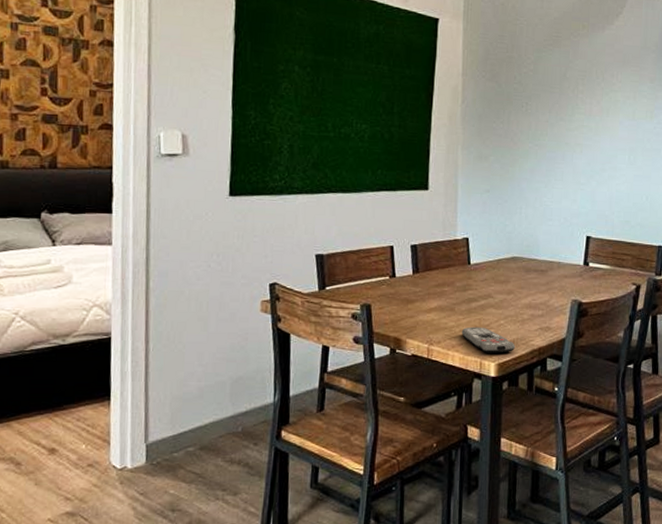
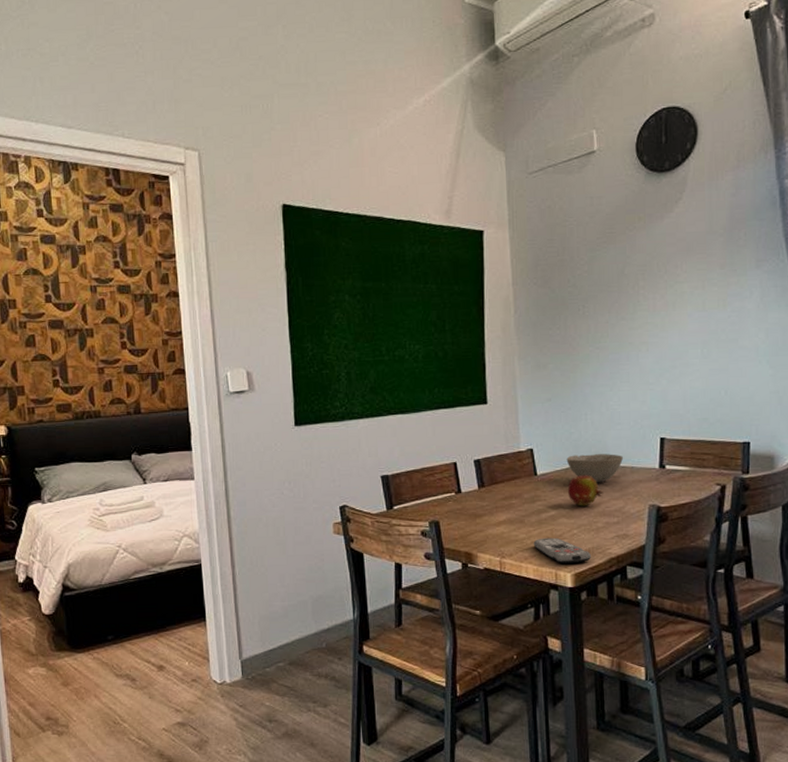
fruit: none [497,267,532,298] -> present [567,475,604,507]
bowl: none [499,247,552,276] -> present [566,454,623,483]

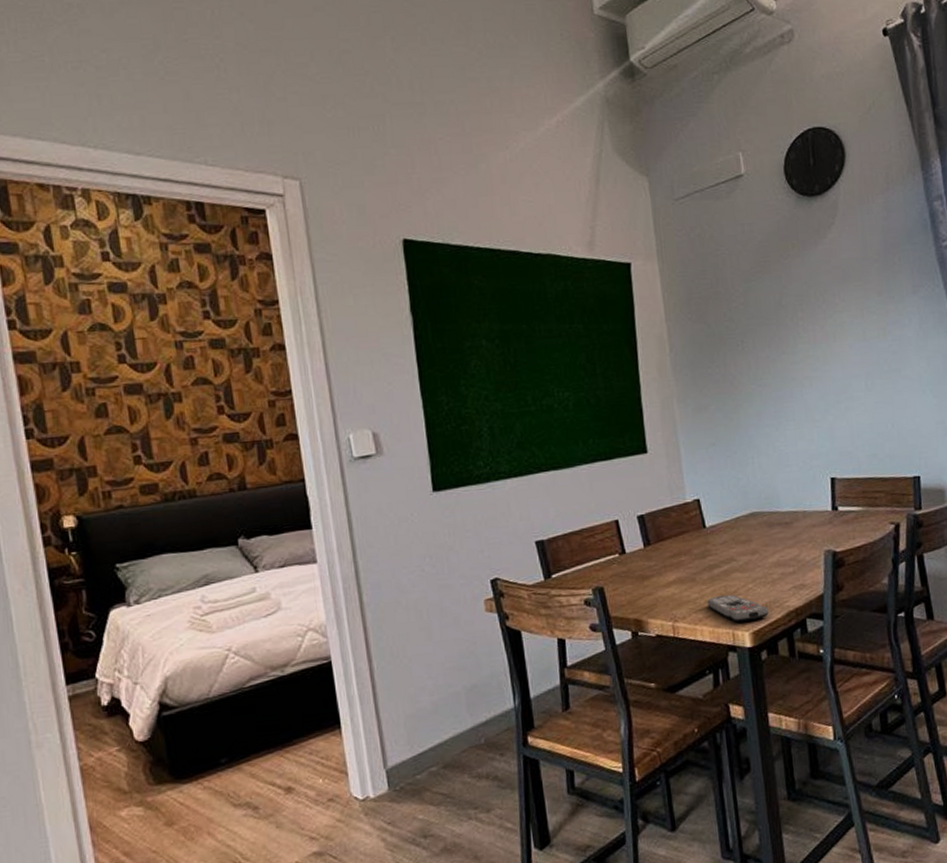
bowl: present [566,454,623,483] -> none [735,498,794,532]
fruit: present [567,475,604,507] -> none [738,523,777,558]

